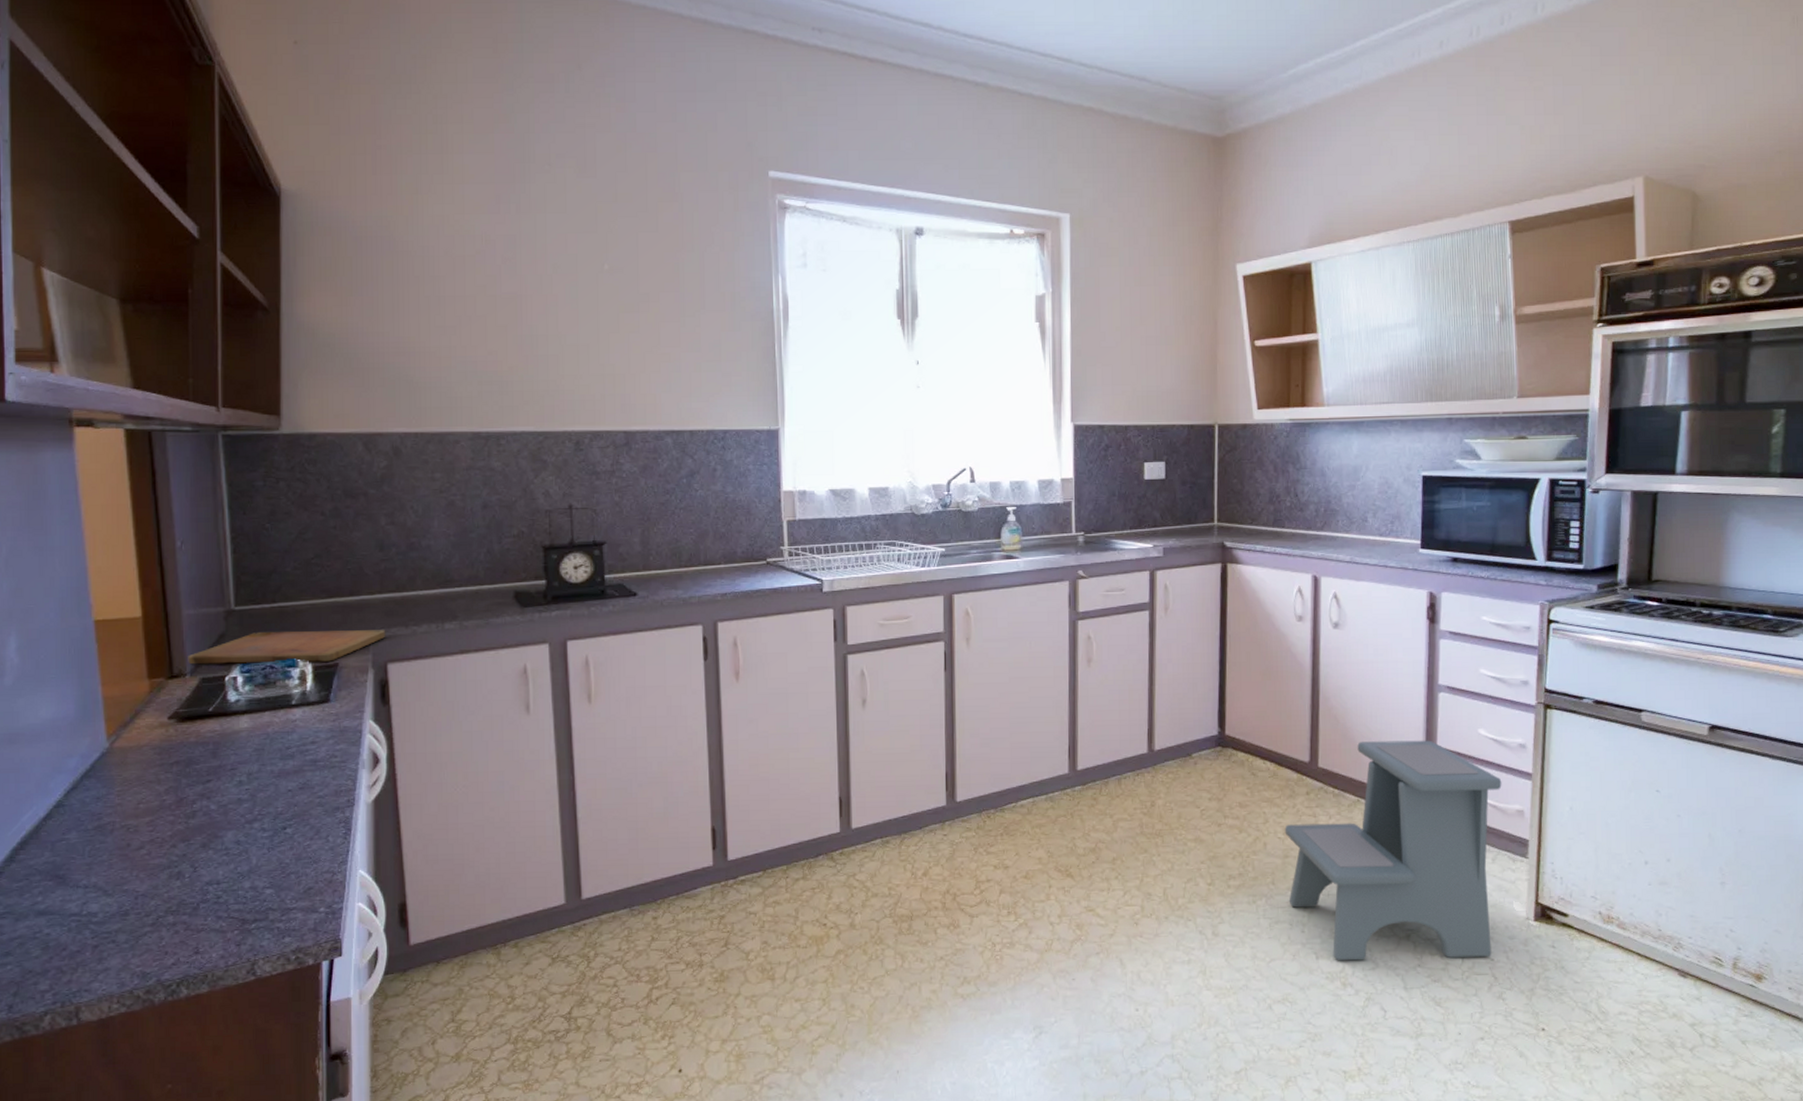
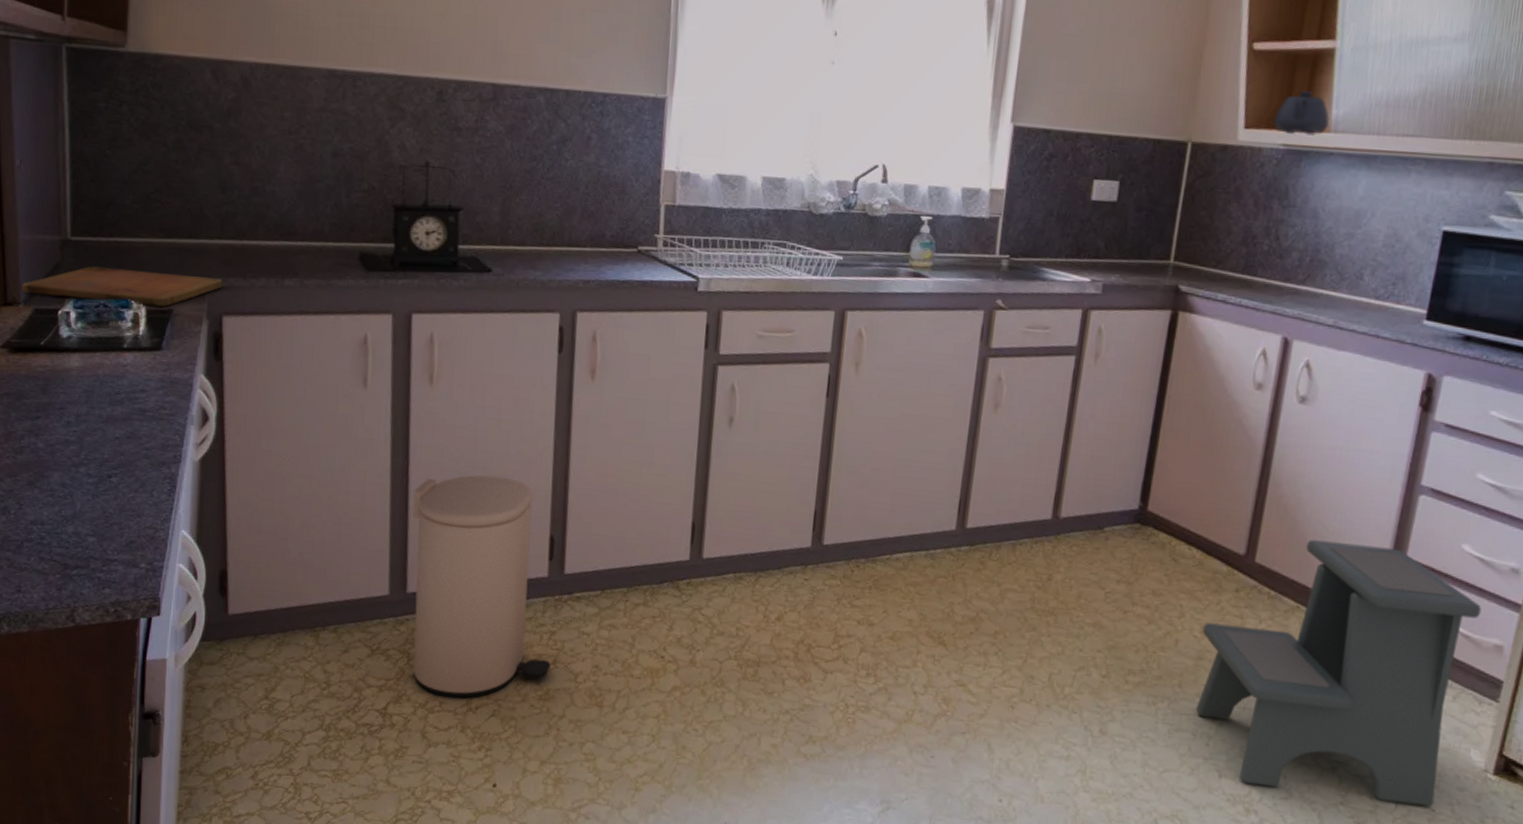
pedal bin: none [580,779,723,993] -> present [412,475,551,699]
teapot: none [1279,374,1322,410] -> present [1273,90,1330,136]

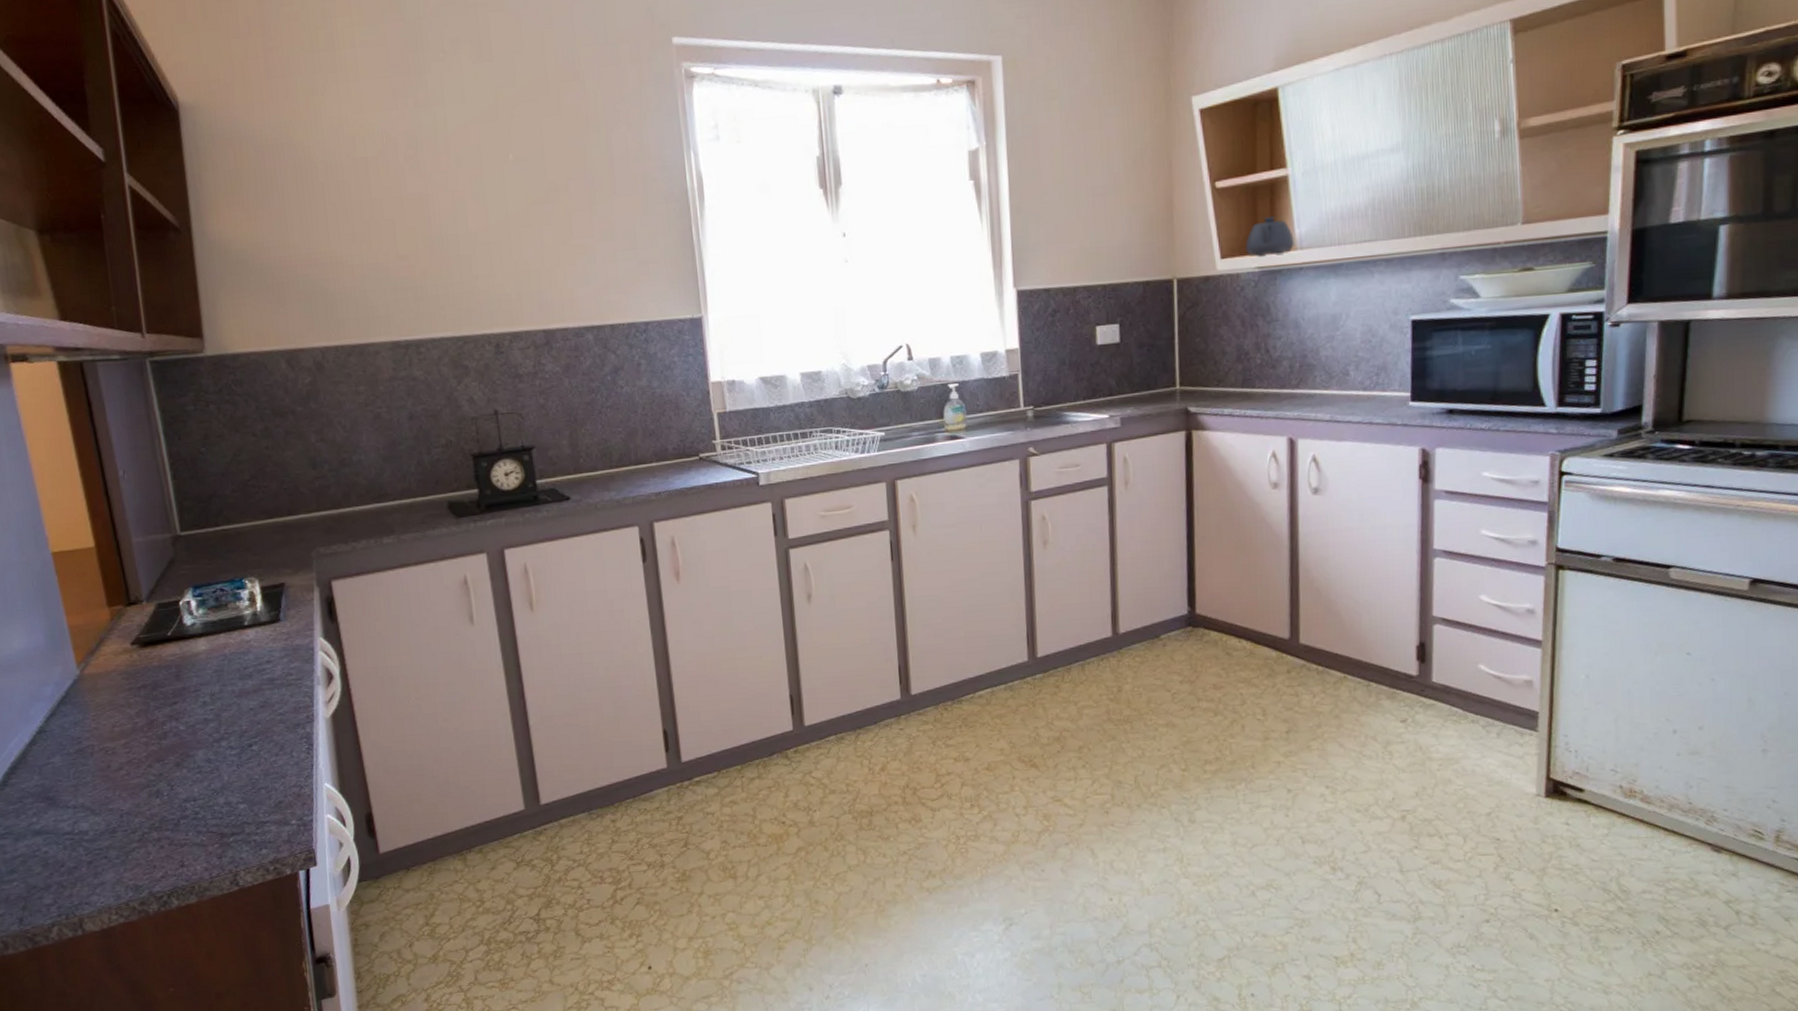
cutting board: present [22,266,223,307] -> none [142,547,328,591]
pedal bin: present [412,475,551,699] -> none [531,683,683,895]
step stool: present [1195,539,1482,806] -> none [1264,609,1507,845]

